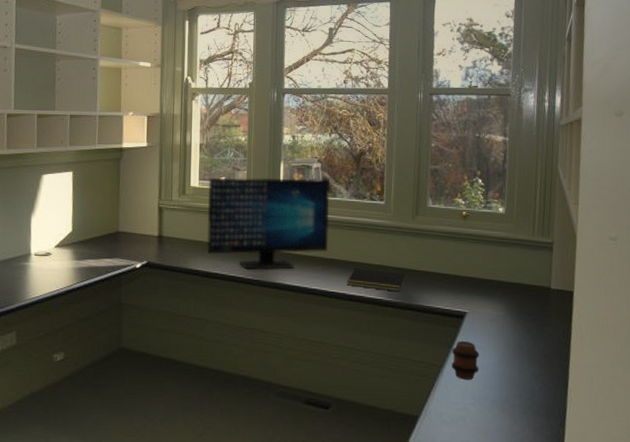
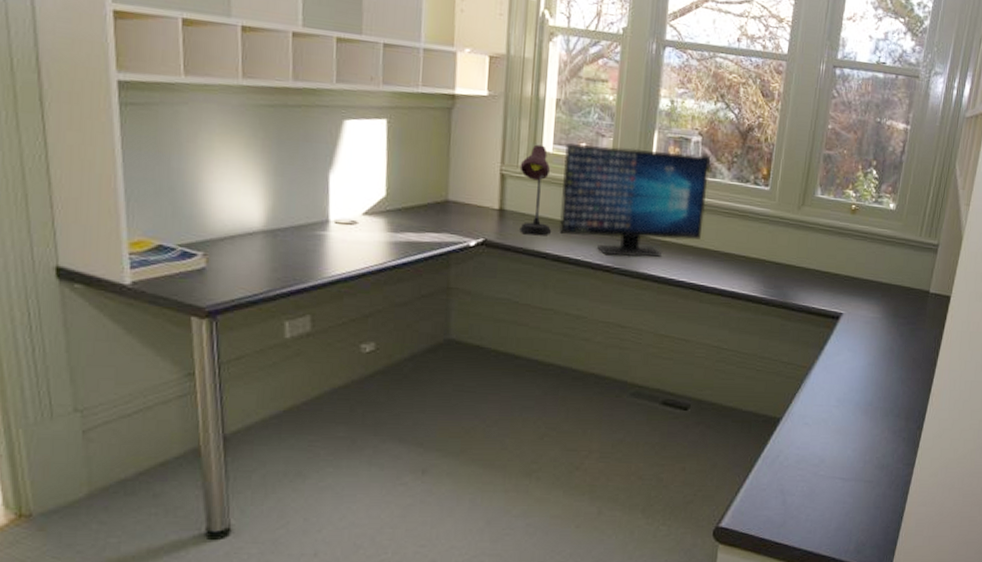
desk lamp: none [173,181,200,256] -> present [519,144,551,236]
notepad: present [346,268,405,292] -> none [719,260,783,289]
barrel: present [451,340,480,380] -> none [820,342,851,382]

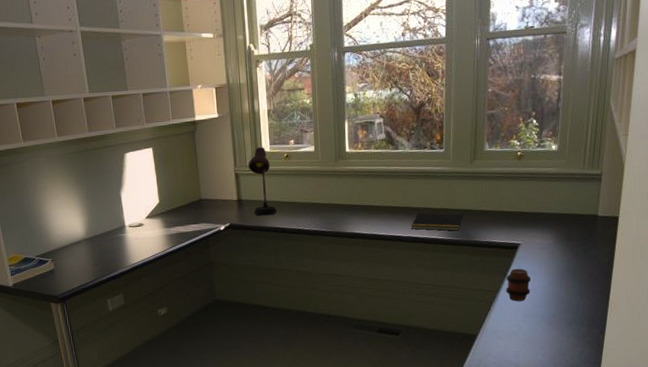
computer monitor: present [559,143,710,258] -> none [278,132,393,223]
notepad: none [719,260,783,289] -> present [411,212,464,231]
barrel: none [820,342,851,382] -> present [506,268,532,301]

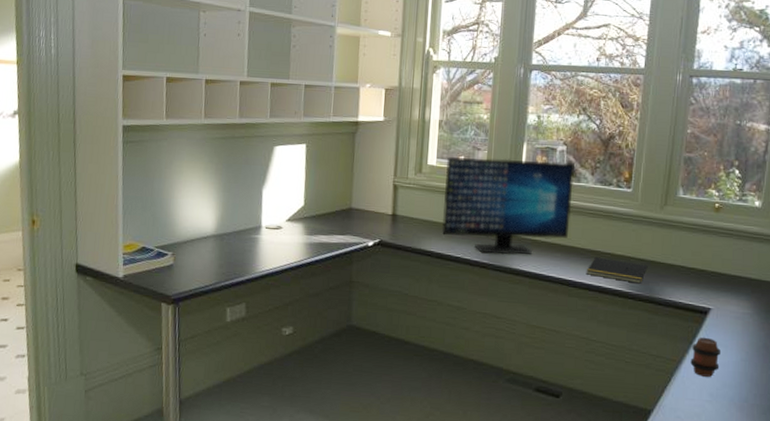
desk lamp: present [248,147,277,216] -> none [409,159,435,237]
computer monitor: none [278,132,393,223] -> present [442,157,575,255]

